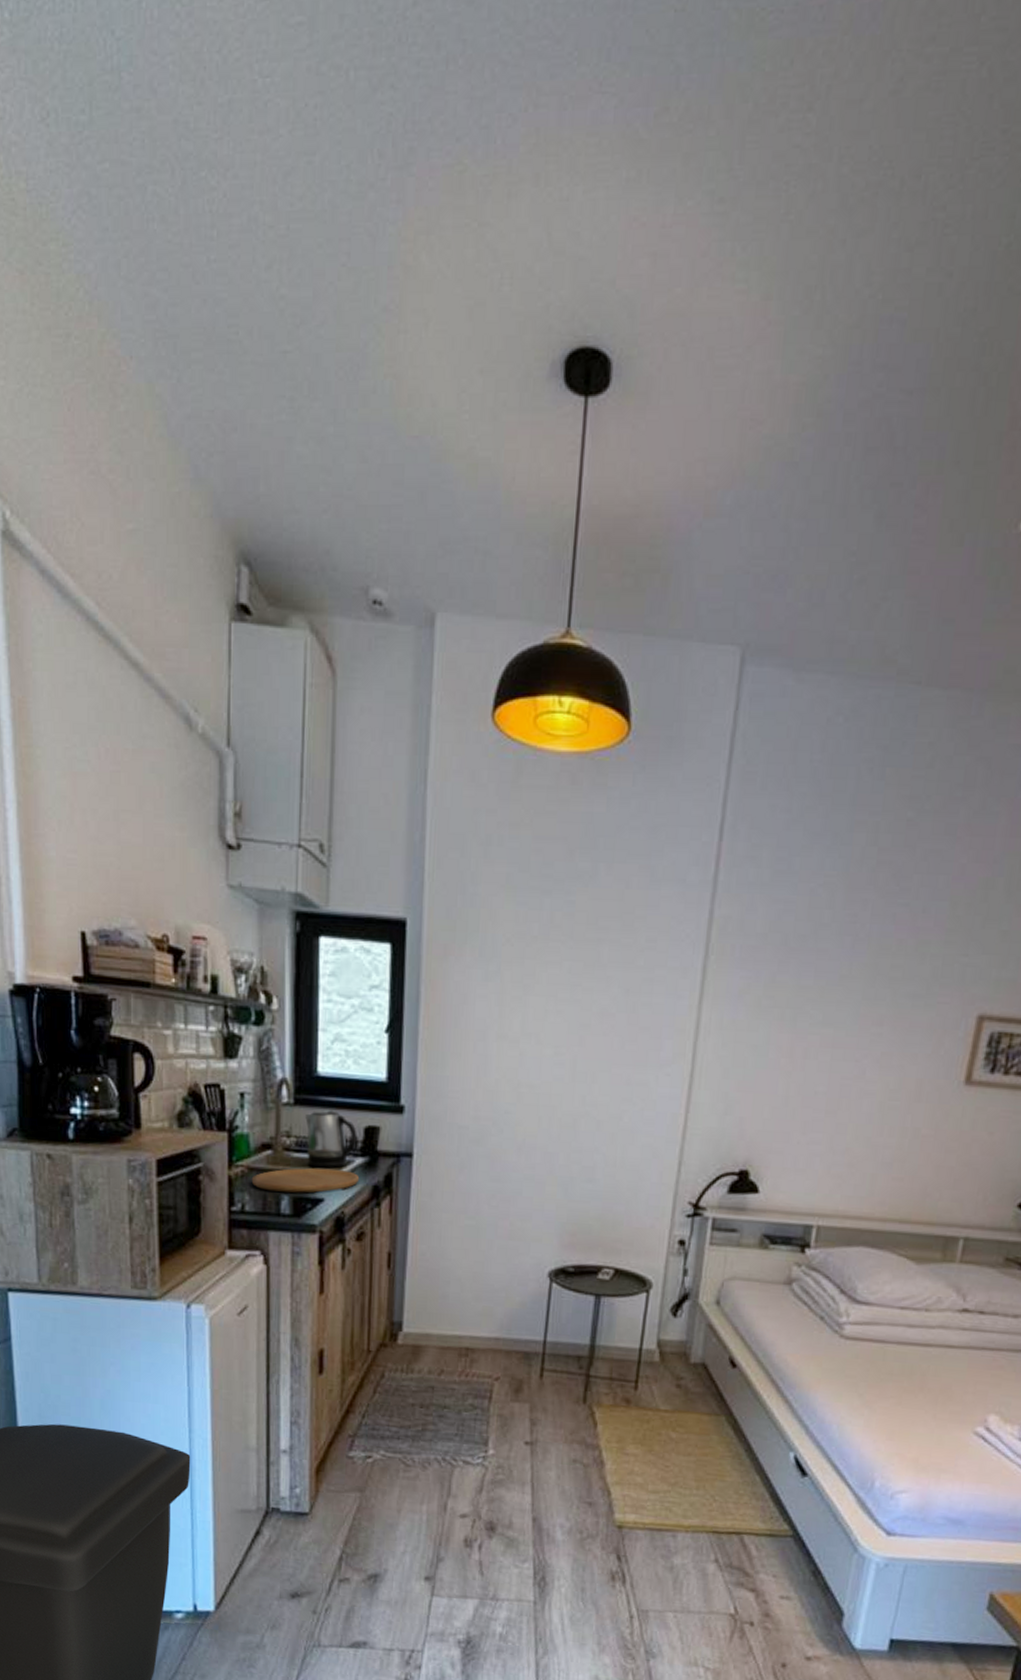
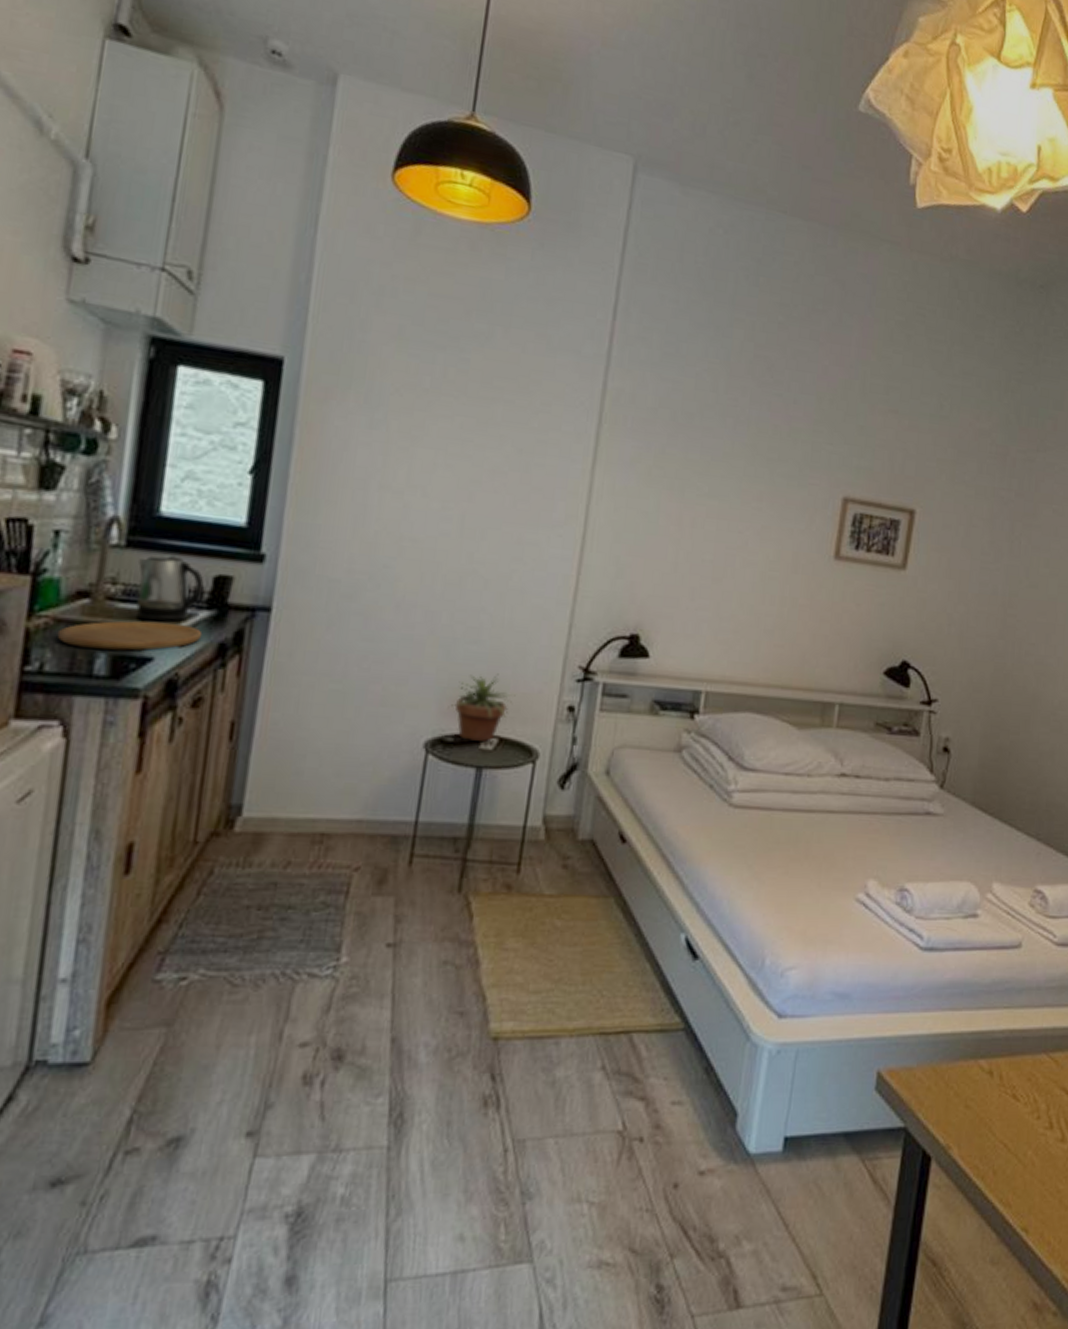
potted plant: none [568,1209,629,1273] -> present [448,673,516,743]

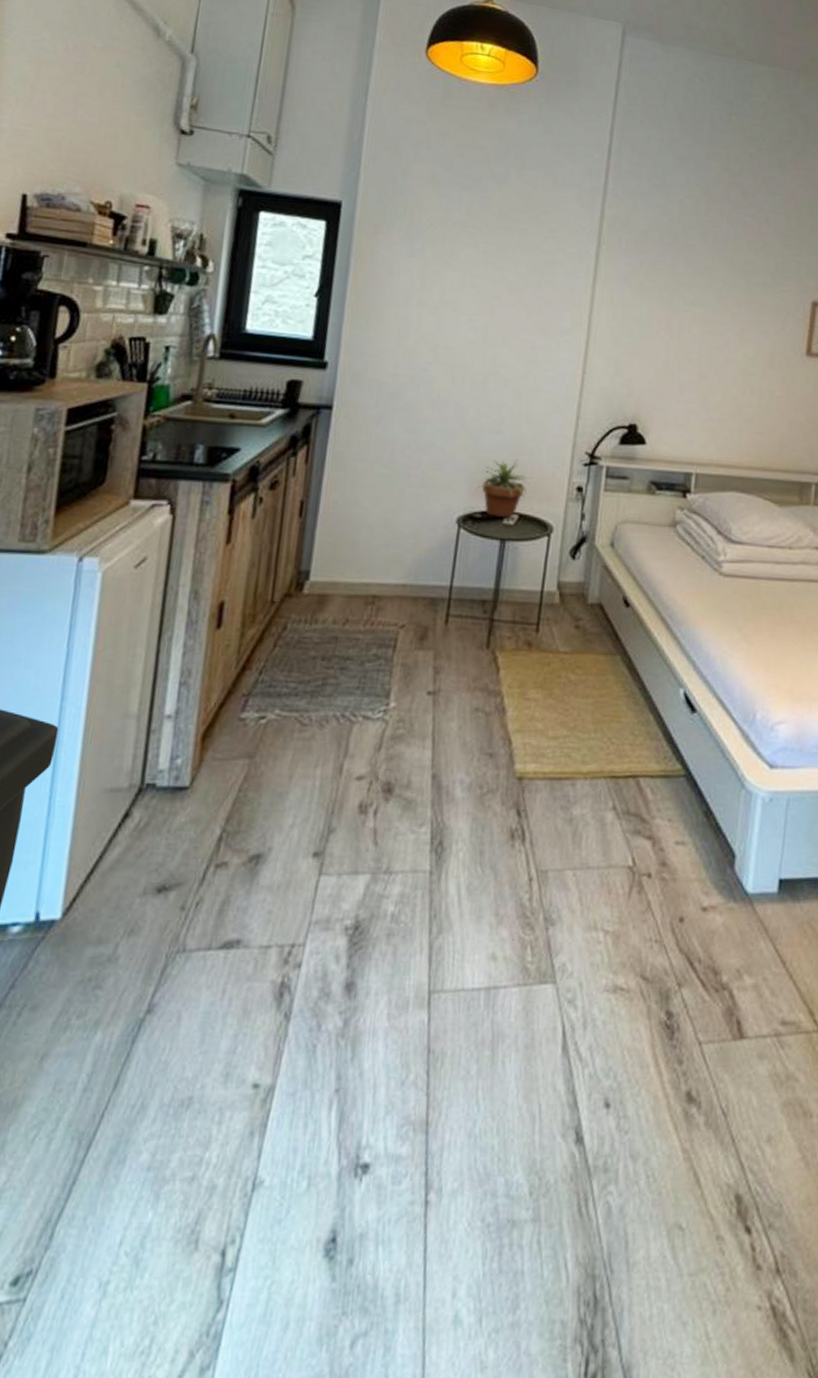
cutting board: present [57,620,203,651] -> none [166,418,279,443]
kettle: present [135,554,204,622] -> none [226,364,280,419]

